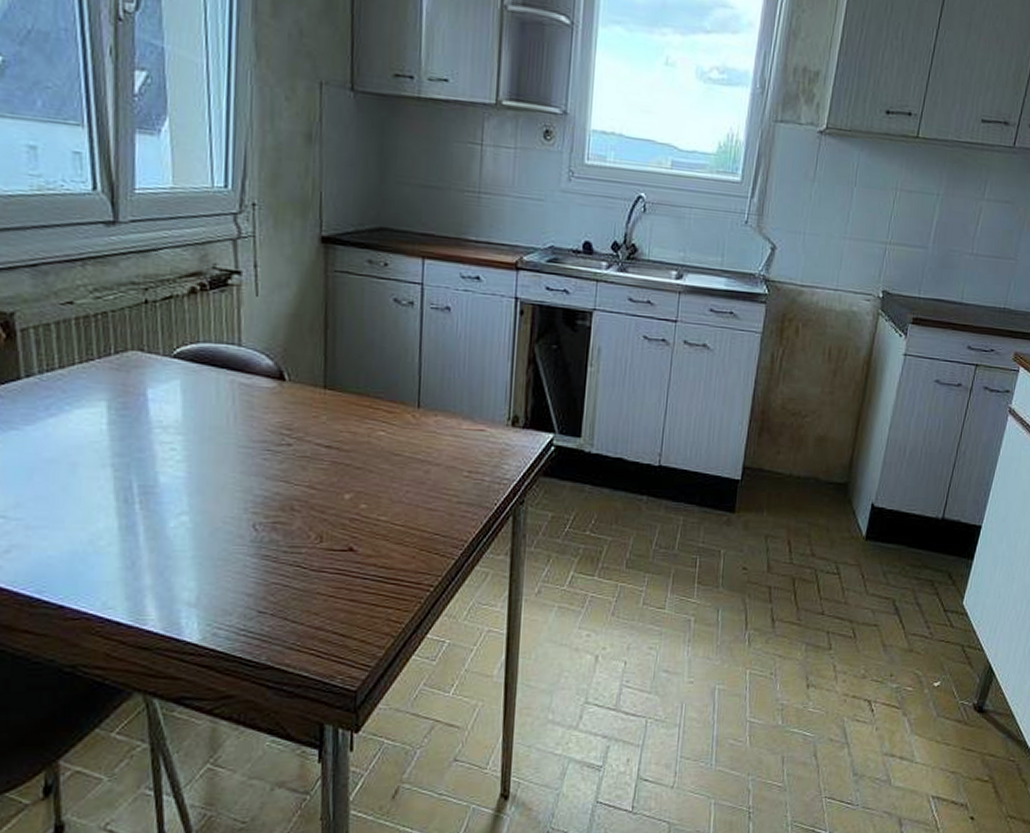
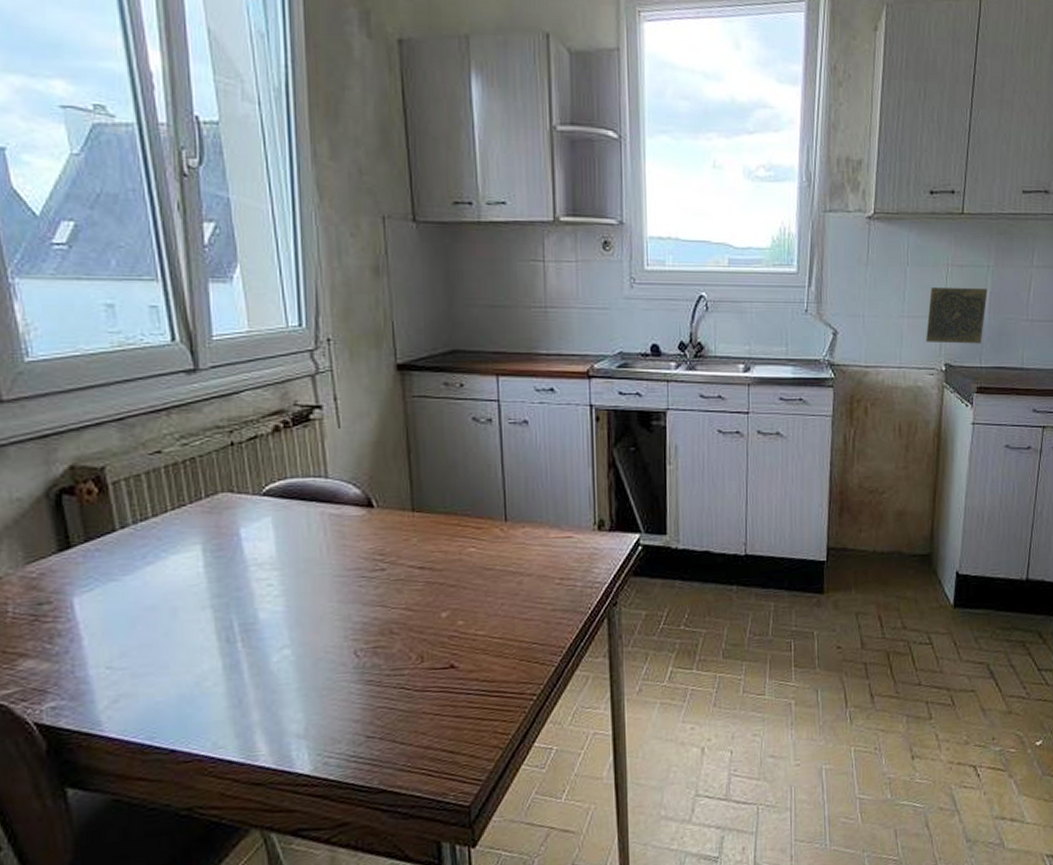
decorative tile: none [866,210,935,274] -> present [926,286,988,344]

